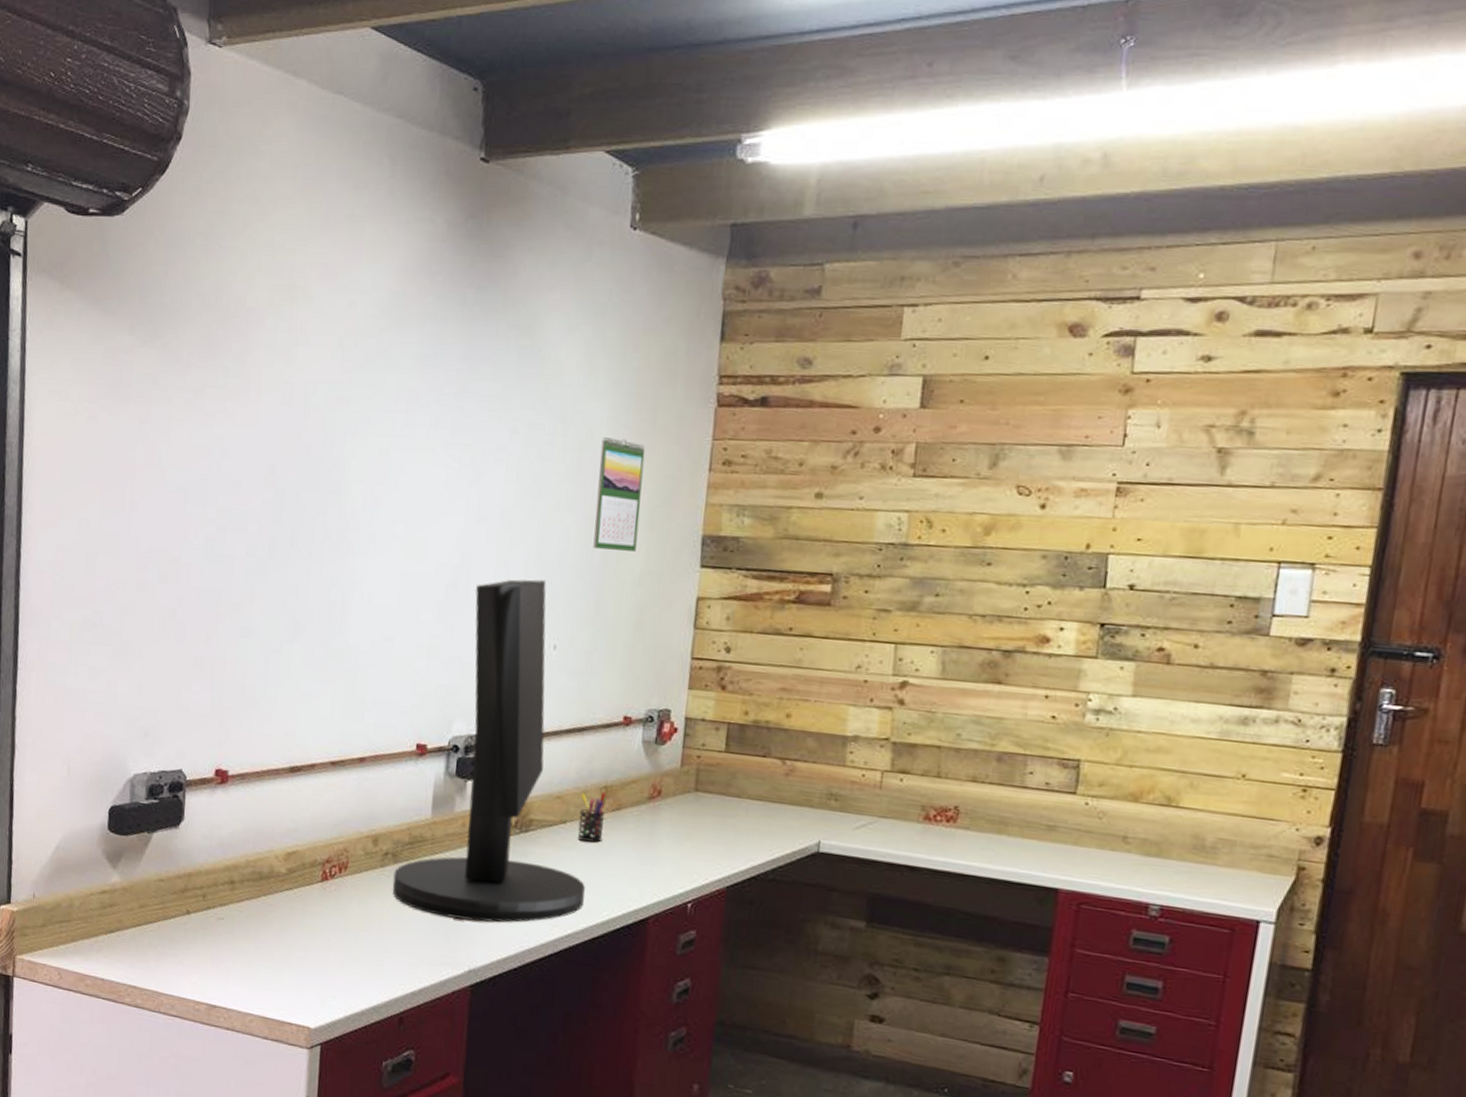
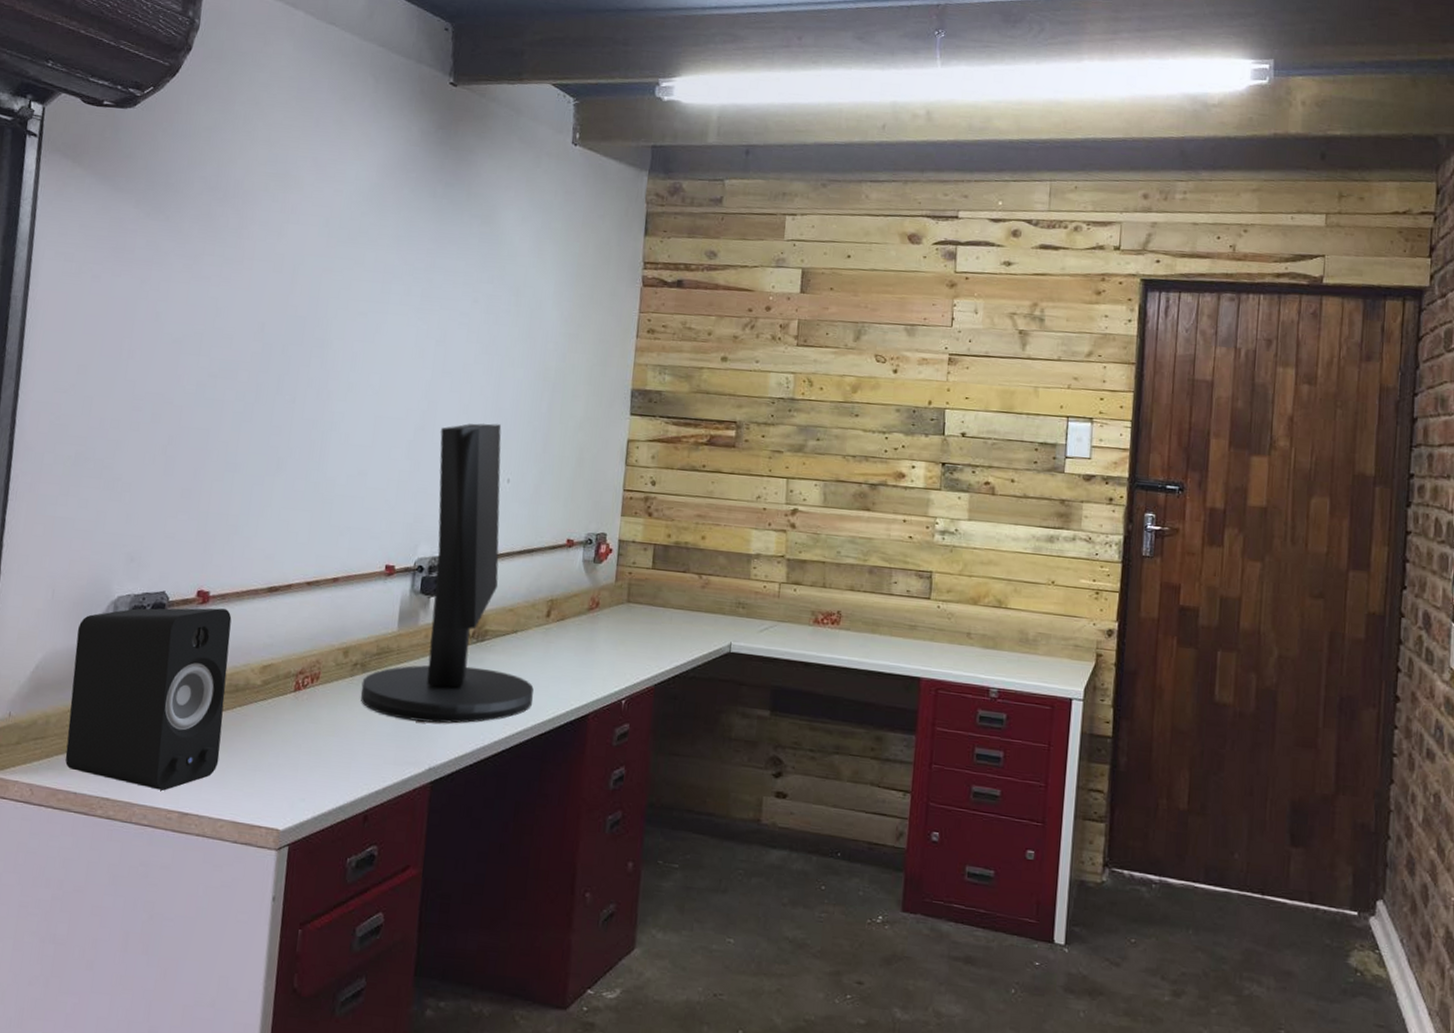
speaker: none [90,787,253,981] -> present [65,608,232,791]
pen holder: present [577,792,606,843] -> none [527,605,552,649]
calendar: present [593,437,646,551] -> none [541,308,585,401]

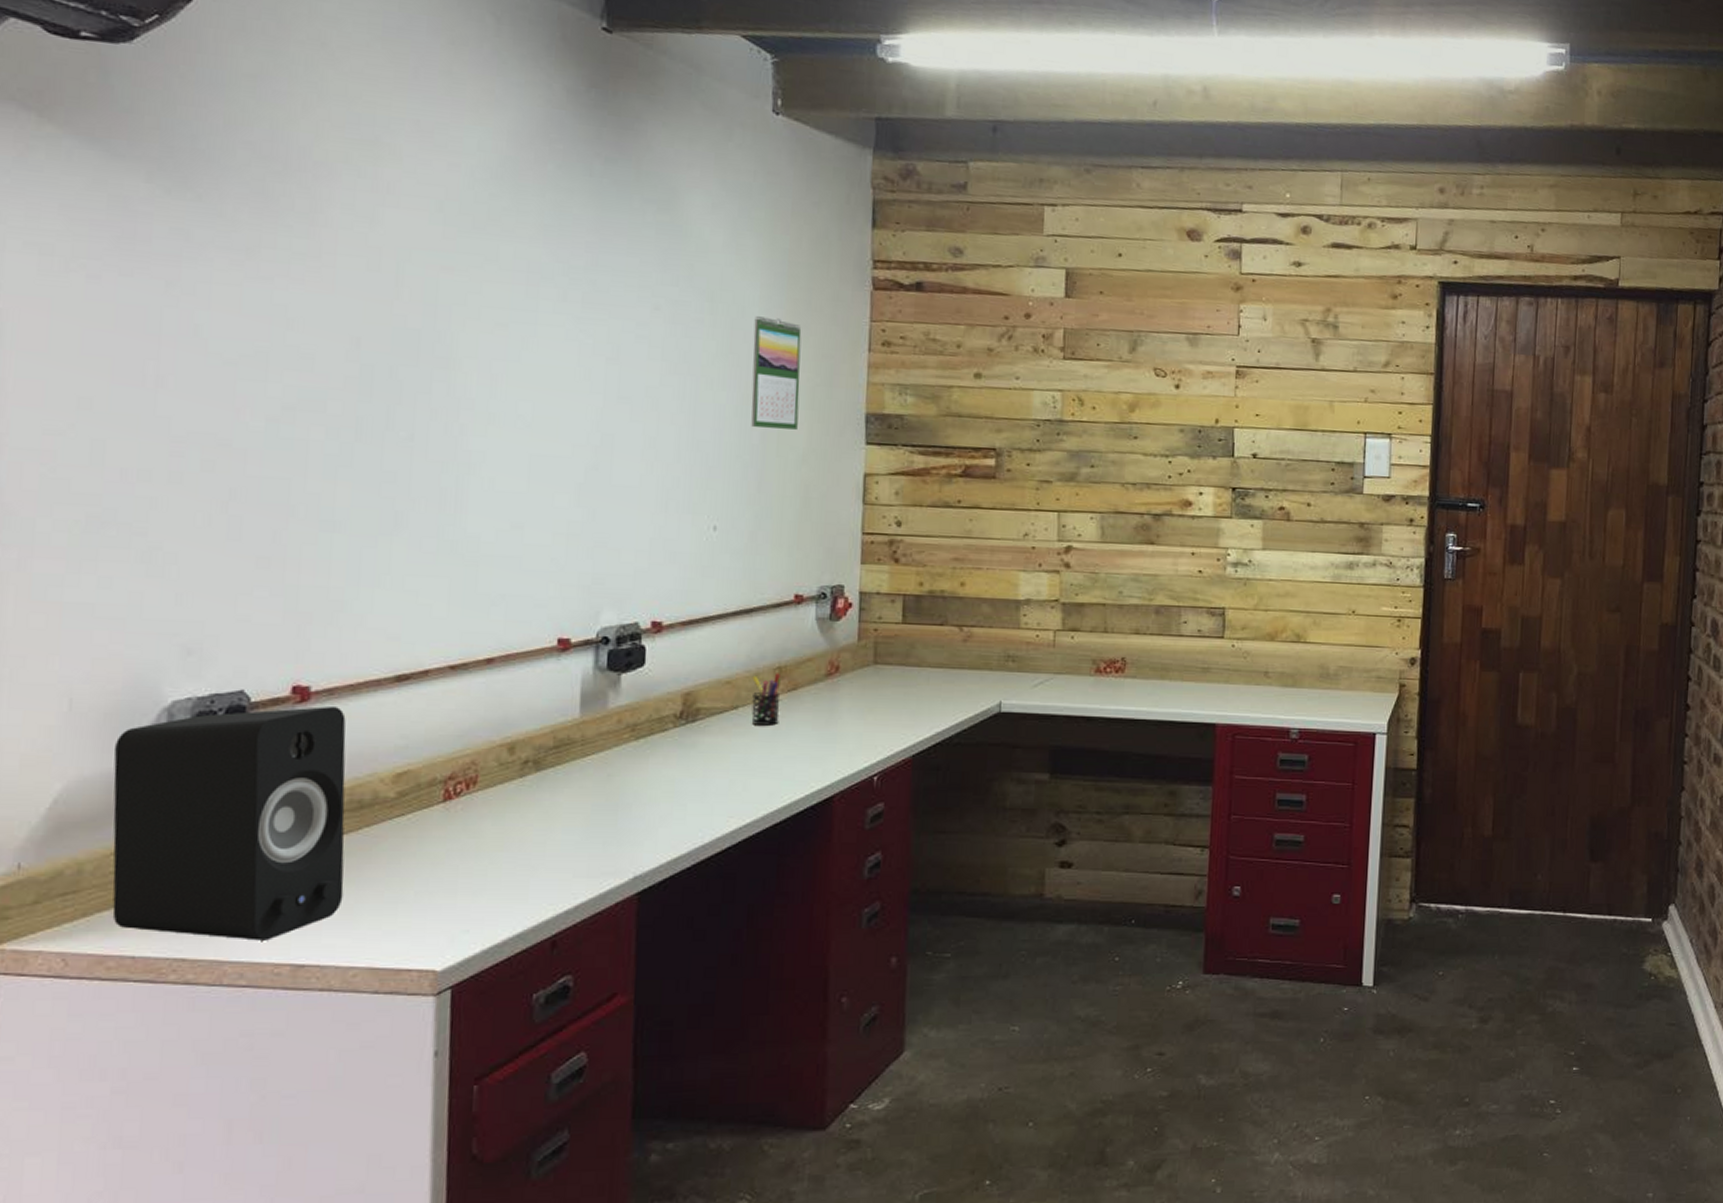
monitor: present [360,423,534,724] -> none [535,459,763,823]
pen holder: none [527,605,552,649] -> present [751,673,780,726]
calendar: none [541,308,585,401] -> present [751,316,802,430]

